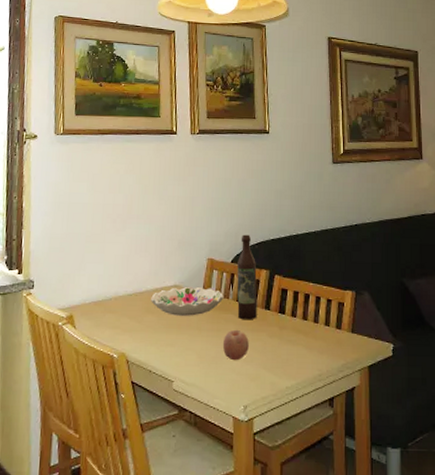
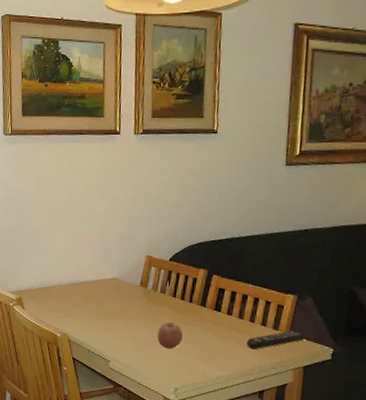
decorative bowl: present [151,286,224,316] -> none [91,279,161,307]
wine bottle: present [237,234,258,320] -> none [173,234,195,315]
remote control: none [313,328,368,353] -> present [246,330,307,350]

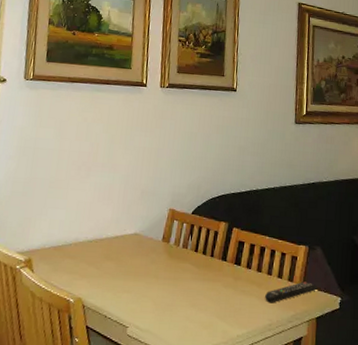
fruit: present [157,321,183,349] -> none [178,278,204,309]

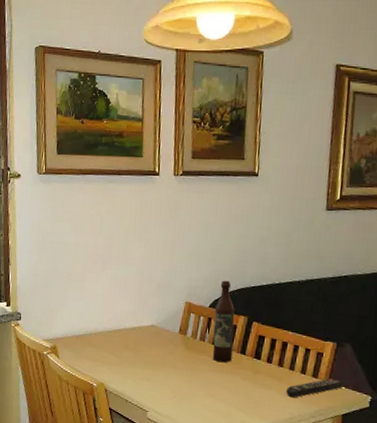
wine bottle: none [195,187,216,270] -> present [212,280,235,363]

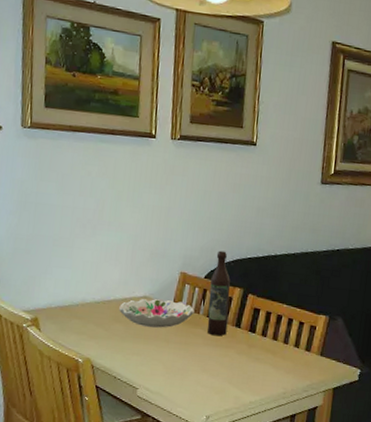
decorative bowl: none [129,327,200,355] -> present [119,298,195,328]
remote control: present [286,378,345,398] -> none [280,352,336,372]

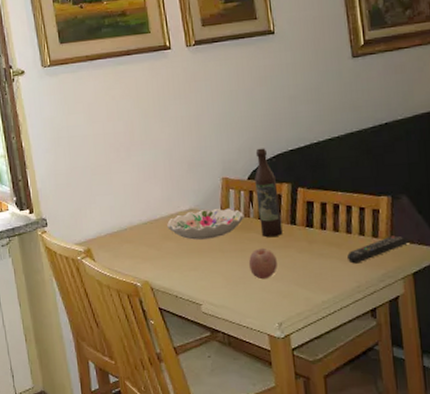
fruit: none [189,344,217,374] -> present [248,247,277,280]
remote control: none [280,352,336,372] -> present [347,235,410,264]

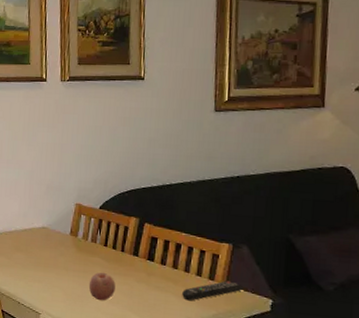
decorative bowl: present [167,208,244,240] -> none [20,228,91,257]
wine bottle: present [255,148,283,238] -> none [104,182,126,265]

